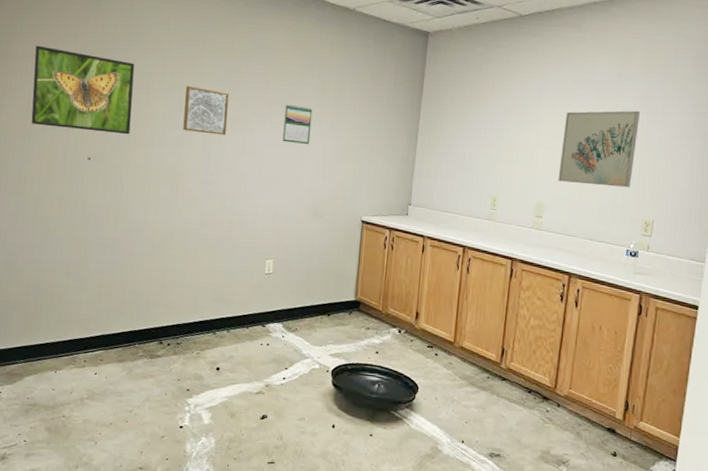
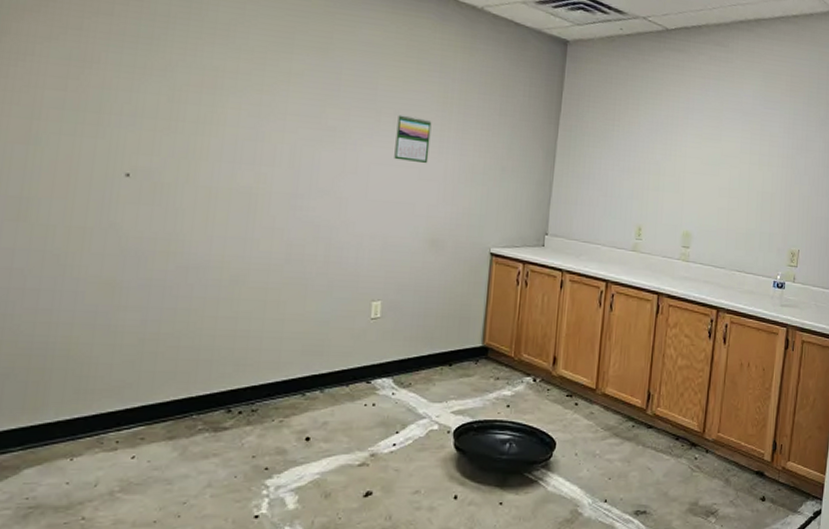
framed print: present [31,45,135,135] -> none [38,22,197,146]
wall art: present [183,86,229,135] -> none [263,87,326,150]
wall art: present [558,110,640,188] -> none [705,135,785,216]

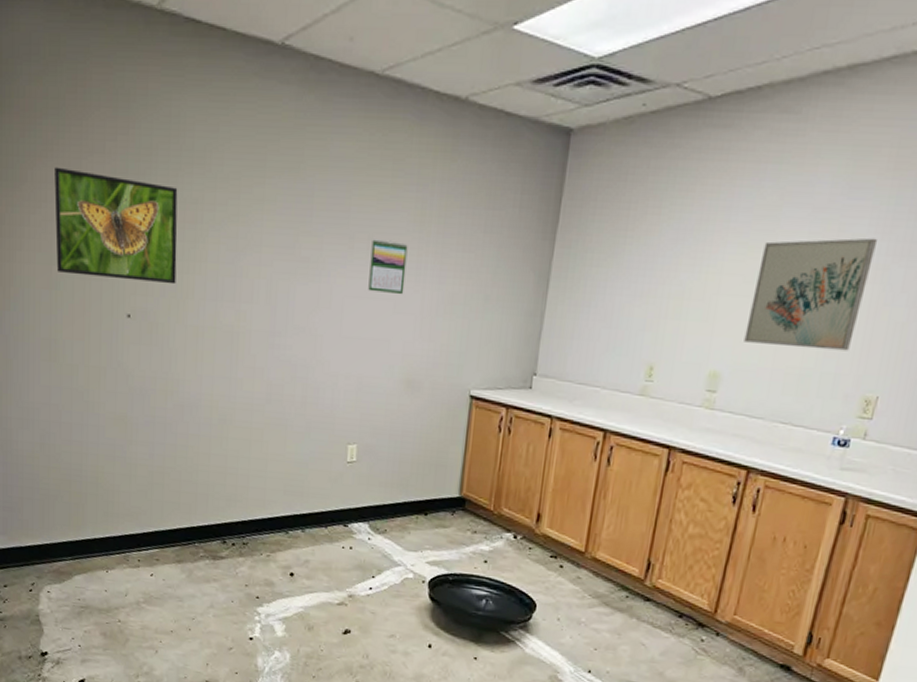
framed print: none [38,22,197,146] -> present [54,167,178,285]
wall art: none [705,135,785,216] -> present [744,237,877,351]

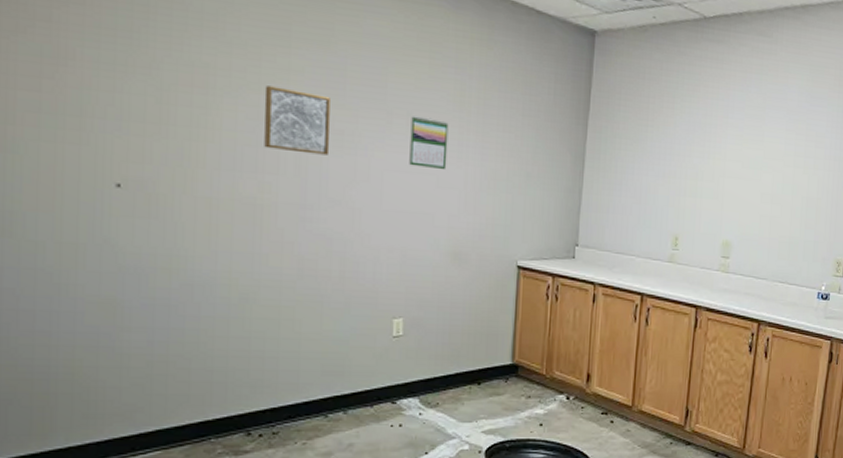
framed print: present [54,167,178,285] -> none [12,13,184,152]
wall art: none [241,217,298,283] -> present [264,86,330,155]
wall art: present [744,237,877,351] -> none [746,135,833,224]

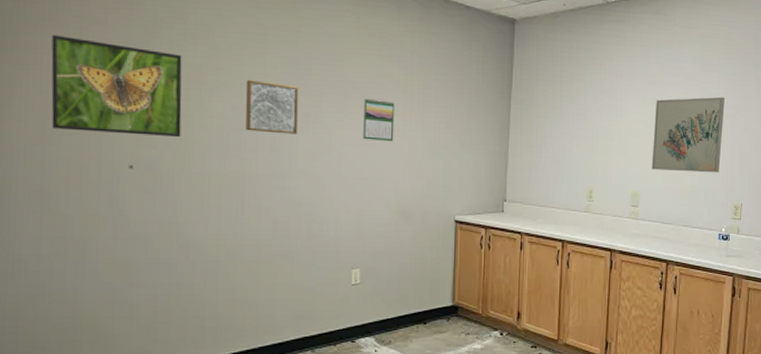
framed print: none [12,13,184,152] -> present [51,34,182,138]
wall art: none [746,135,833,224] -> present [652,97,725,173]

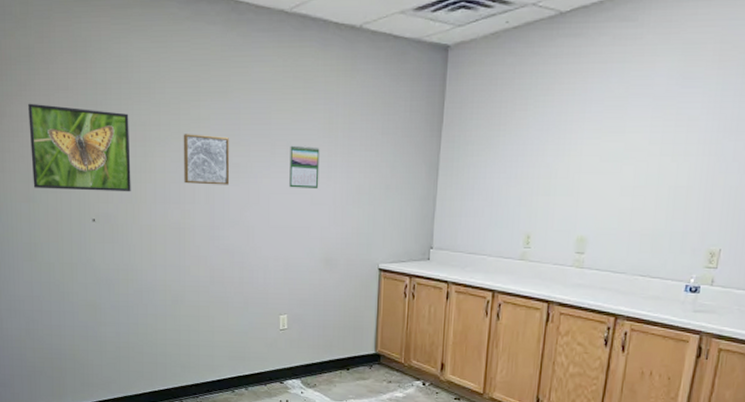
wall art: present [652,97,725,173] -> none [604,118,709,213]

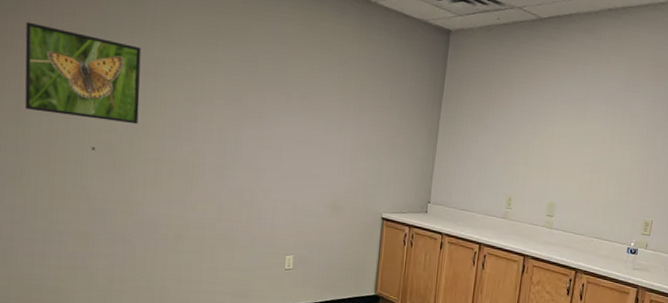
wall art: present [183,134,229,185] -> none [196,74,245,128]
calendar: present [289,145,320,189] -> none [302,98,333,141]

